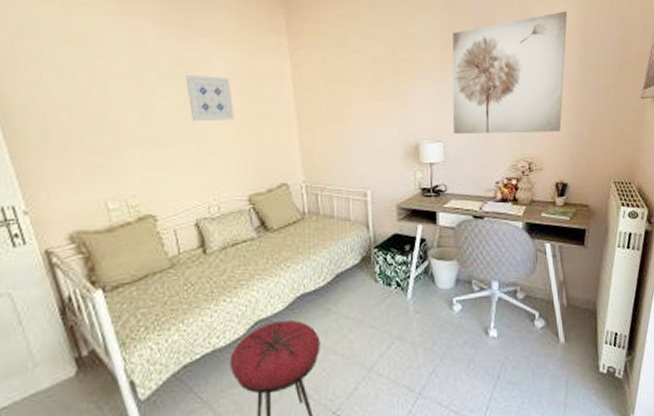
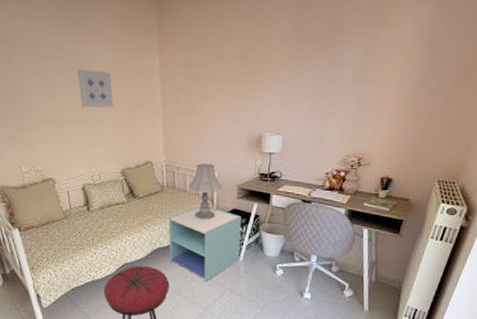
nightstand: none [313,233,406,332] -> present [168,206,241,282]
table lamp: none [336,181,378,251] -> present [188,163,222,220]
wall art: present [452,11,568,135] -> none [293,15,420,132]

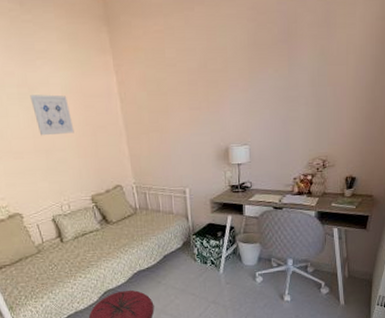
nightstand: present [168,206,241,282] -> none [145,224,219,298]
table lamp: present [188,163,222,220] -> none [161,181,195,238]

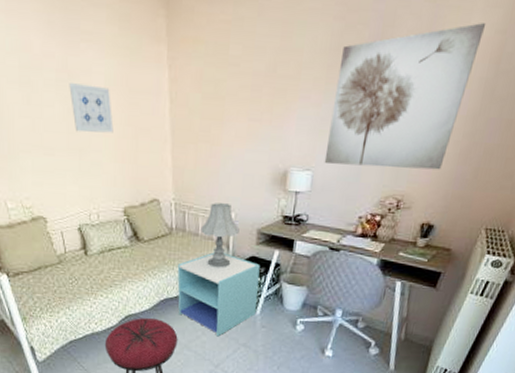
nightstand: none [145,224,219,298] -> present [177,252,260,337]
table lamp: none [161,181,195,238] -> present [201,203,240,268]
wall art: none [257,13,368,138] -> present [324,23,487,170]

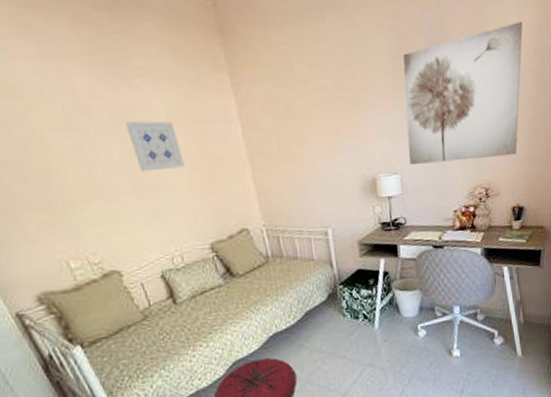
nightstand: present [177,252,260,337] -> none [281,271,374,363]
table lamp: present [201,203,240,268] -> none [299,220,340,290]

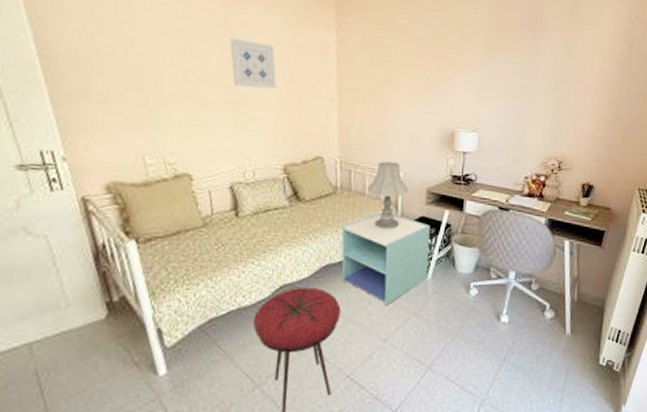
nightstand: none [281,271,374,363] -> present [341,212,430,306]
table lamp: none [299,220,340,290] -> present [367,161,408,230]
wall art: present [403,22,523,166] -> none [489,13,617,135]

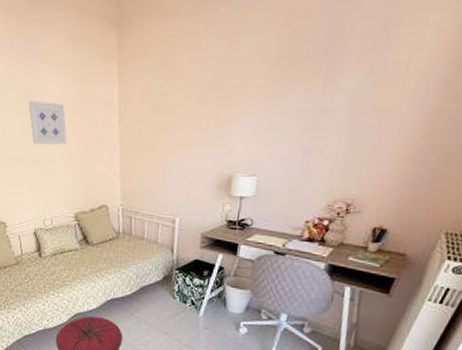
nightstand: present [341,212,430,306] -> none [123,255,204,337]
table lamp: present [367,161,408,230] -> none [146,208,184,271]

